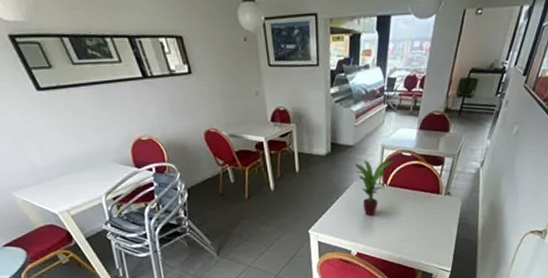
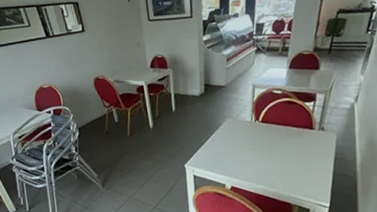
potted plant: present [355,160,394,216] -> none [227,98,265,151]

